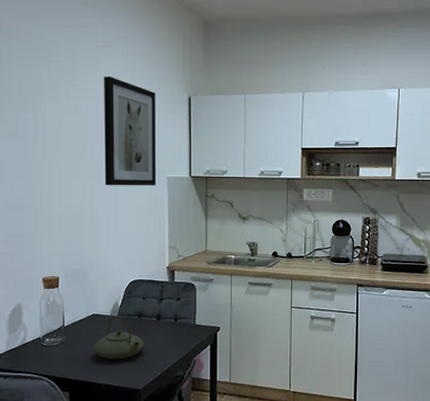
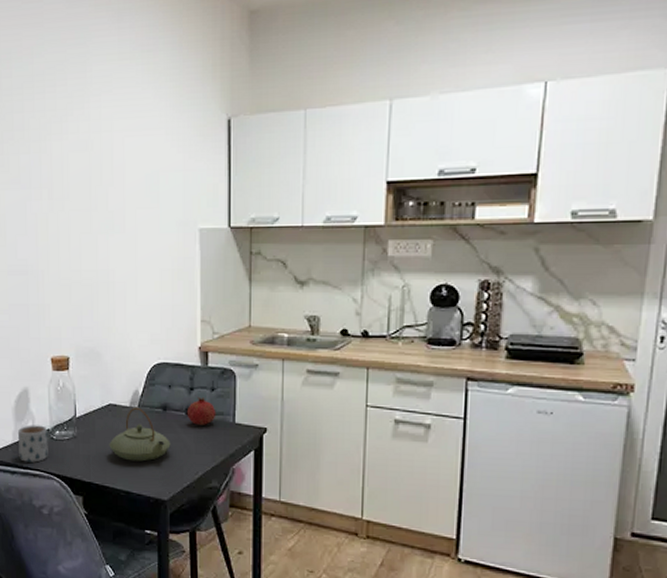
mug: none [10,335,39,367] -> present [17,425,48,463]
wall art: present [104,76,157,186] -> none [120,99,186,243]
fruit: none [157,305,181,327] -> present [186,396,216,425]

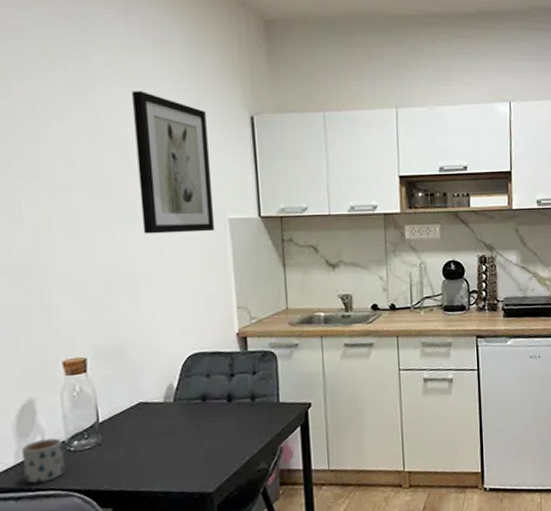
teapot: present [109,407,171,462] -> none [141,401,213,459]
wall art: none [120,99,186,243] -> present [132,91,216,234]
fruit: present [186,396,216,425] -> none [228,382,260,410]

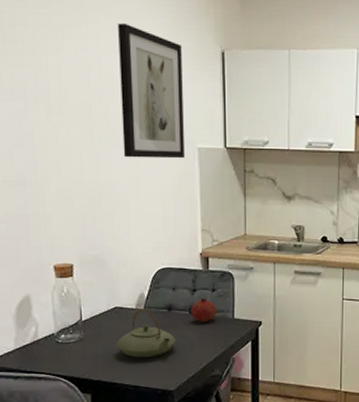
mug: present [21,438,65,484] -> none [19,330,54,366]
teapot: none [141,401,213,459] -> present [116,309,176,358]
fruit: none [228,382,260,410] -> present [190,297,217,322]

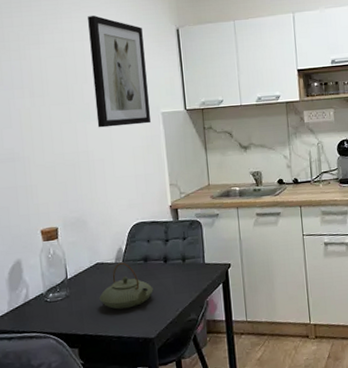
fruit: present [190,297,217,322] -> none [164,246,189,270]

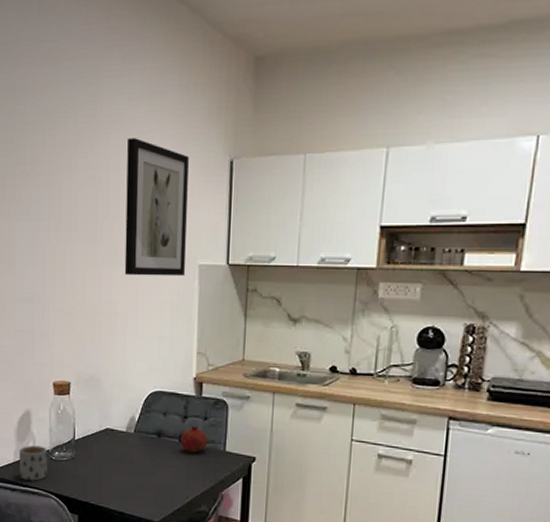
mug: none [12,291,44,327] -> present [18,445,48,481]
teapot: present [99,262,154,310] -> none [105,432,164,484]
fruit: none [164,246,189,270] -> present [180,424,208,452]

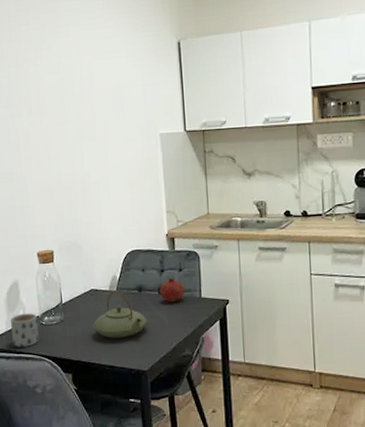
teapot: none [105,432,164,484] -> present [93,290,147,338]
wall art: present [124,138,189,277] -> none [85,28,149,149]

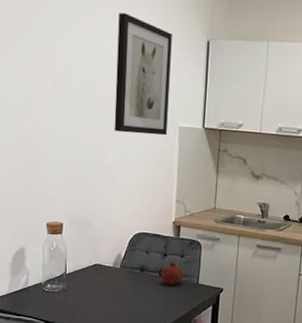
mug: present [10,313,39,347] -> none [13,278,41,310]
wall art: none [85,28,149,149] -> present [114,13,172,136]
teapot: present [93,290,147,338] -> none [93,267,146,312]

